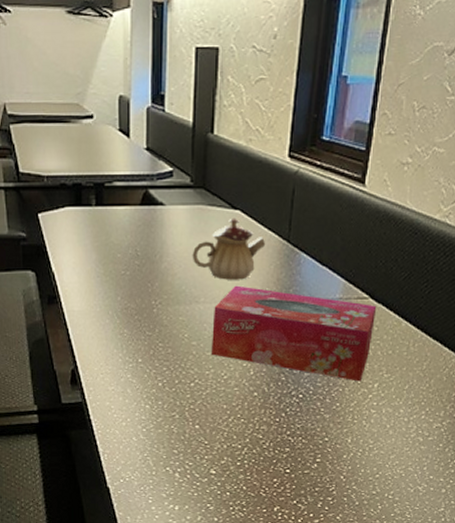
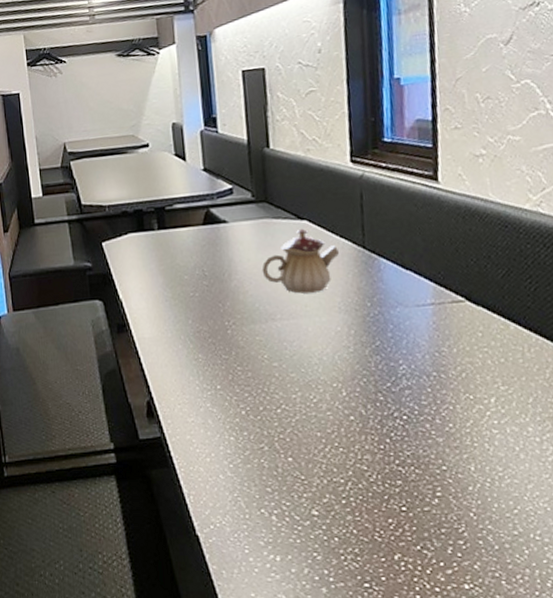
tissue box: present [211,285,377,382] -> none [292,298,478,397]

